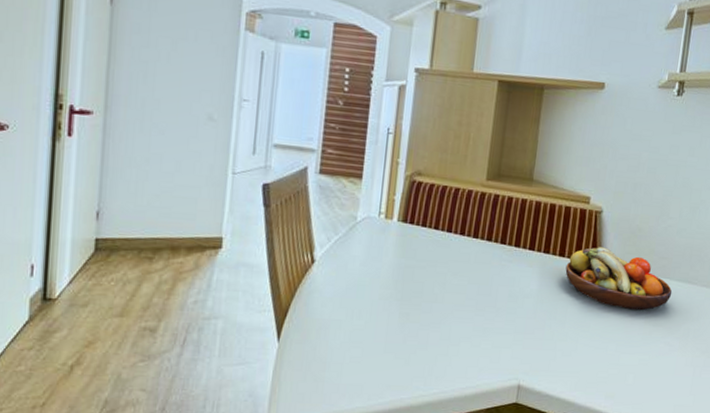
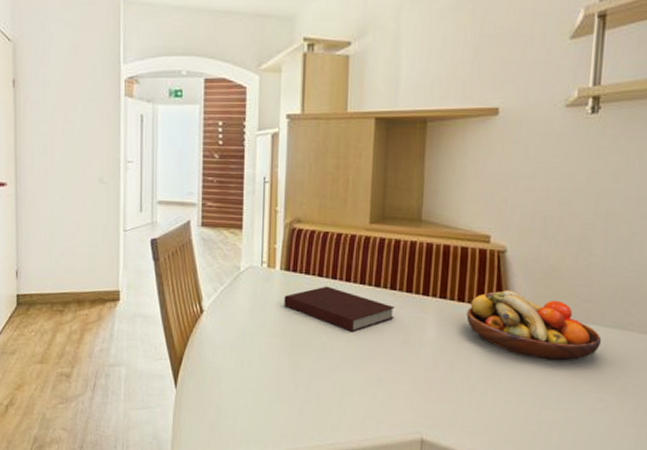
notebook: none [398,238,504,284] -> present [284,286,395,332]

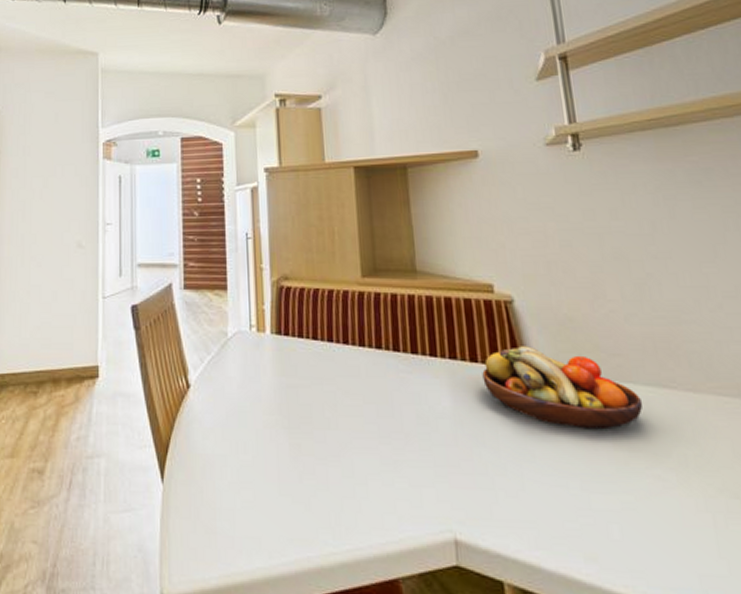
notebook: present [284,286,395,332] -> none [277,350,402,404]

